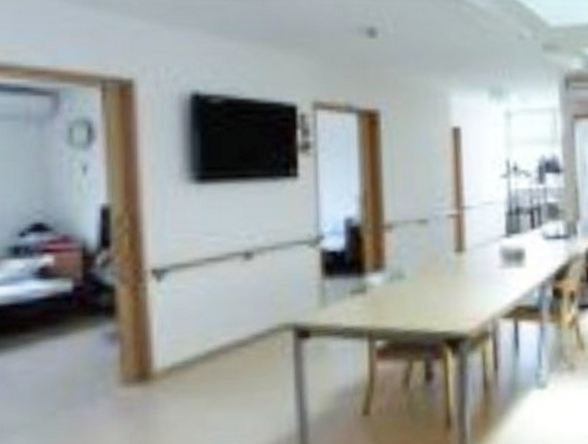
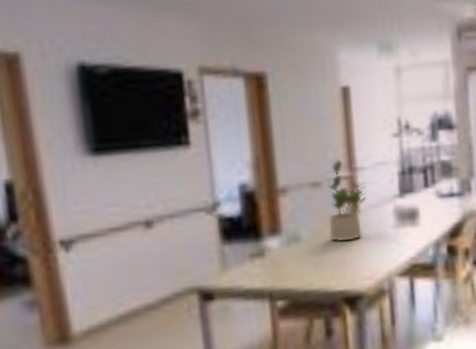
potted plant: none [434,197,474,281] -> present [328,159,367,242]

